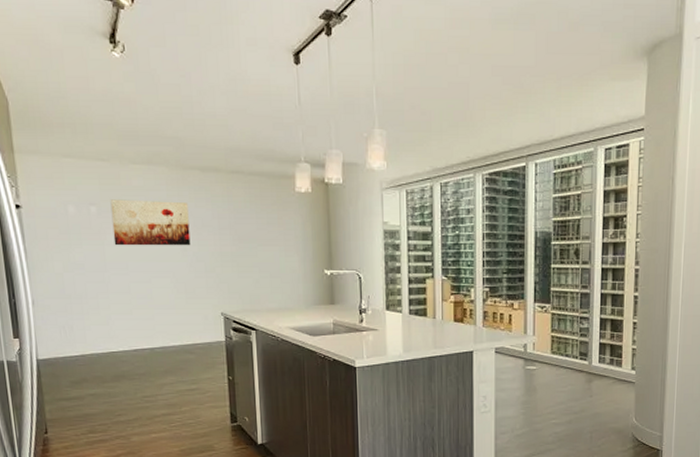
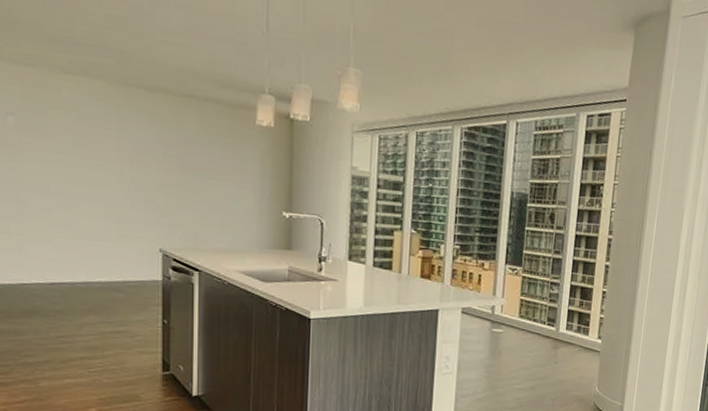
wall art: present [110,199,191,246] -> none [33,110,129,172]

